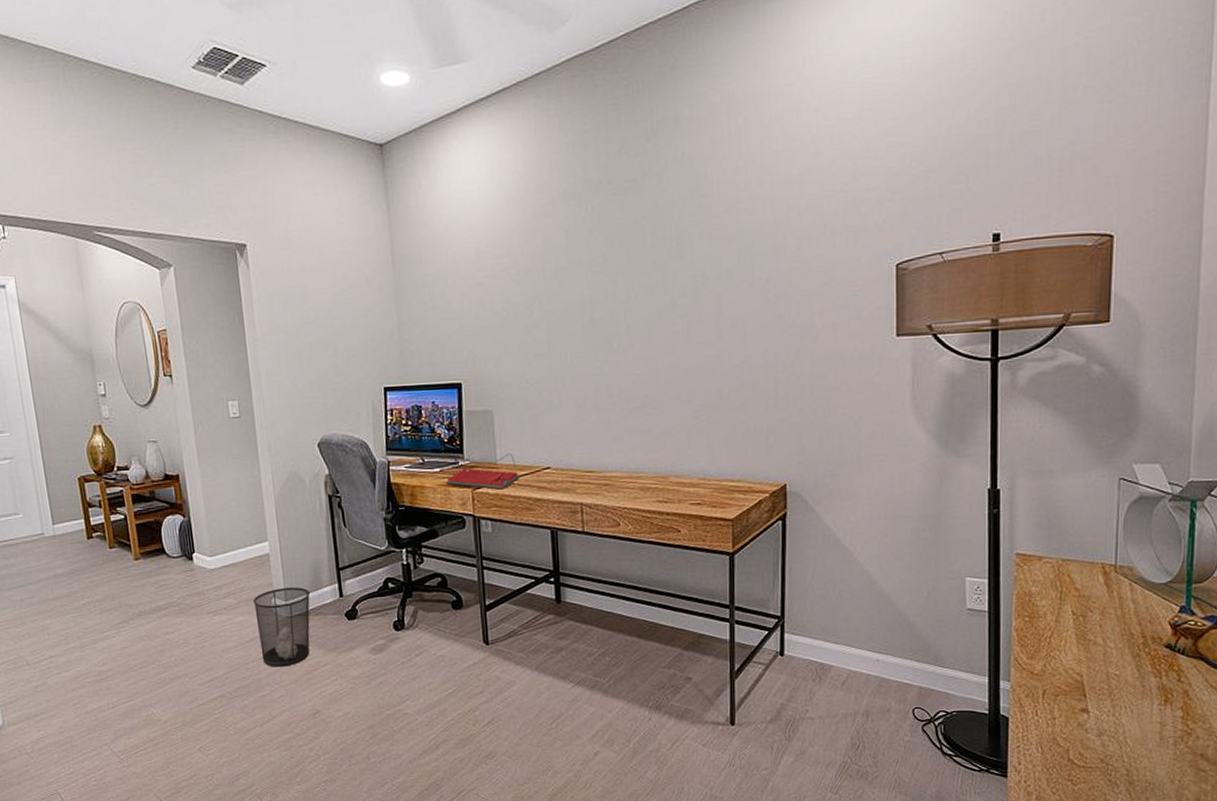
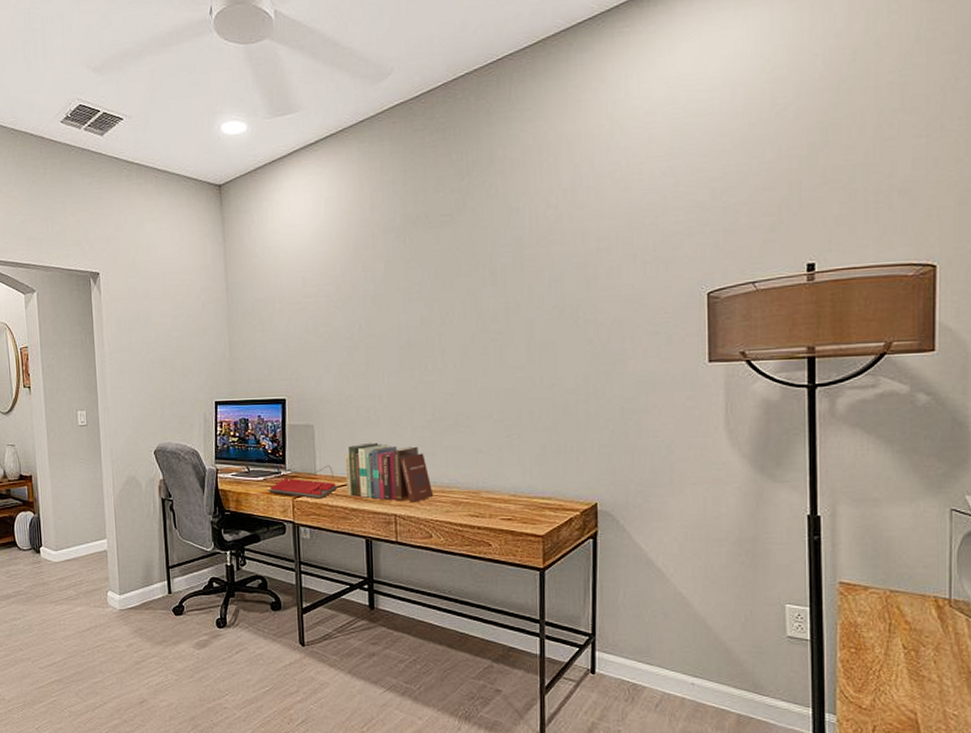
waste bin: present [252,586,311,667] -> none [90,582,142,656]
books: none [527,427,621,490] -> present [345,442,434,502]

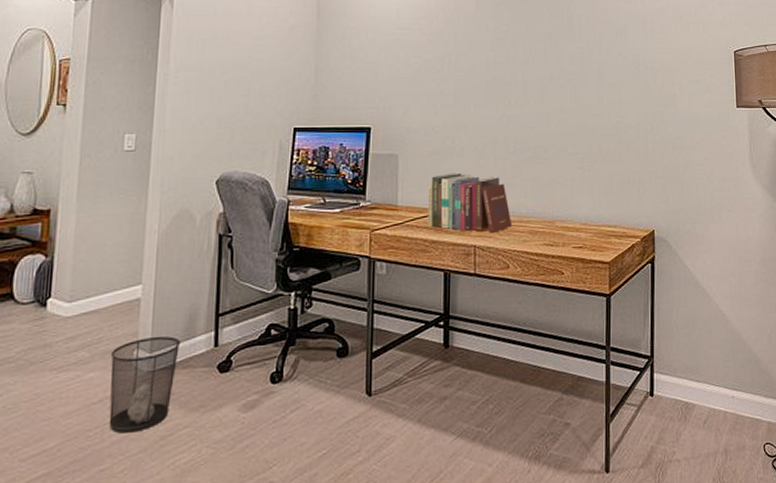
waste bin: none [90,582,142,656] -> present [108,336,181,434]
computer keyboard: present [269,465,338,499] -> none [345,196,419,232]

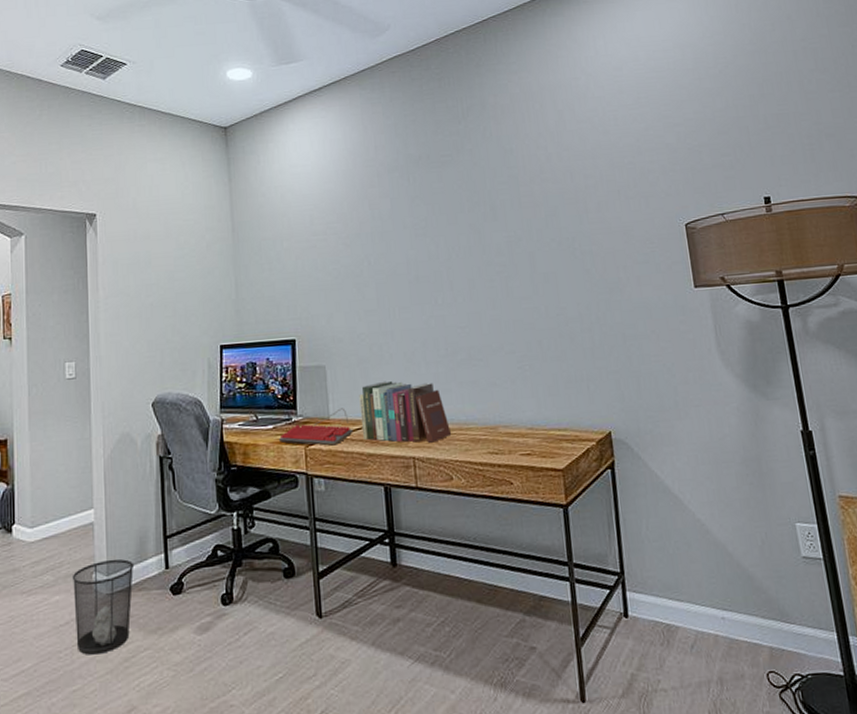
computer keyboard: none [345,196,419,232] -> present [279,408,353,446]

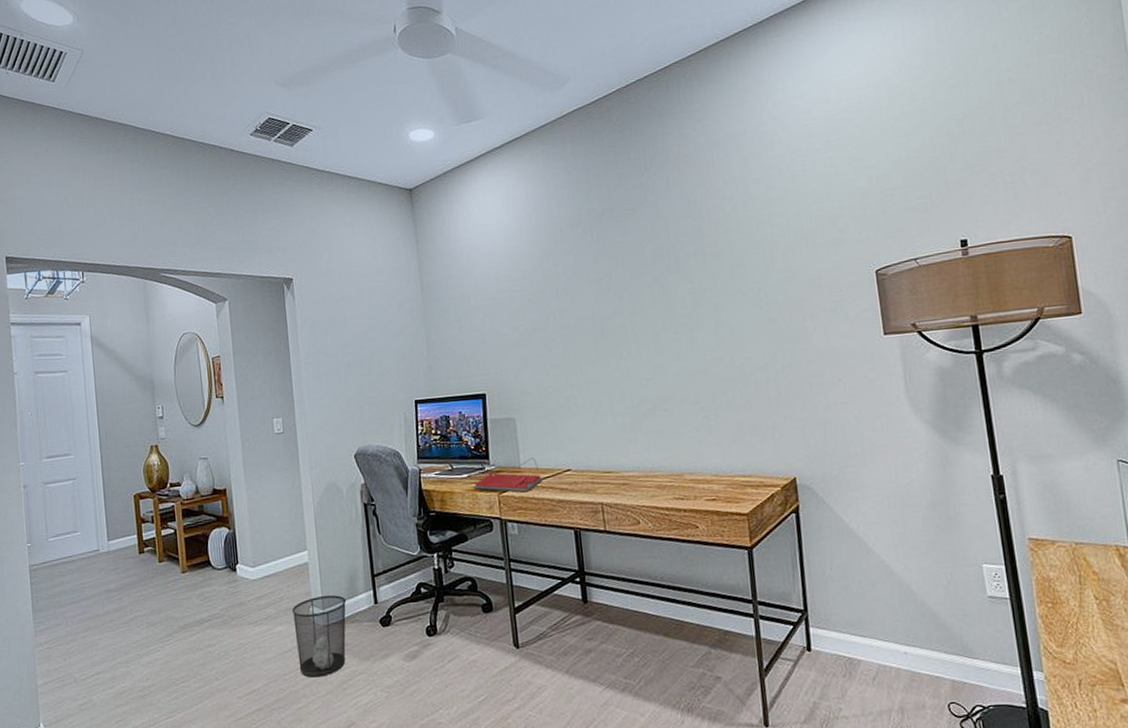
books: present [359,380,452,443] -> none [548,431,639,490]

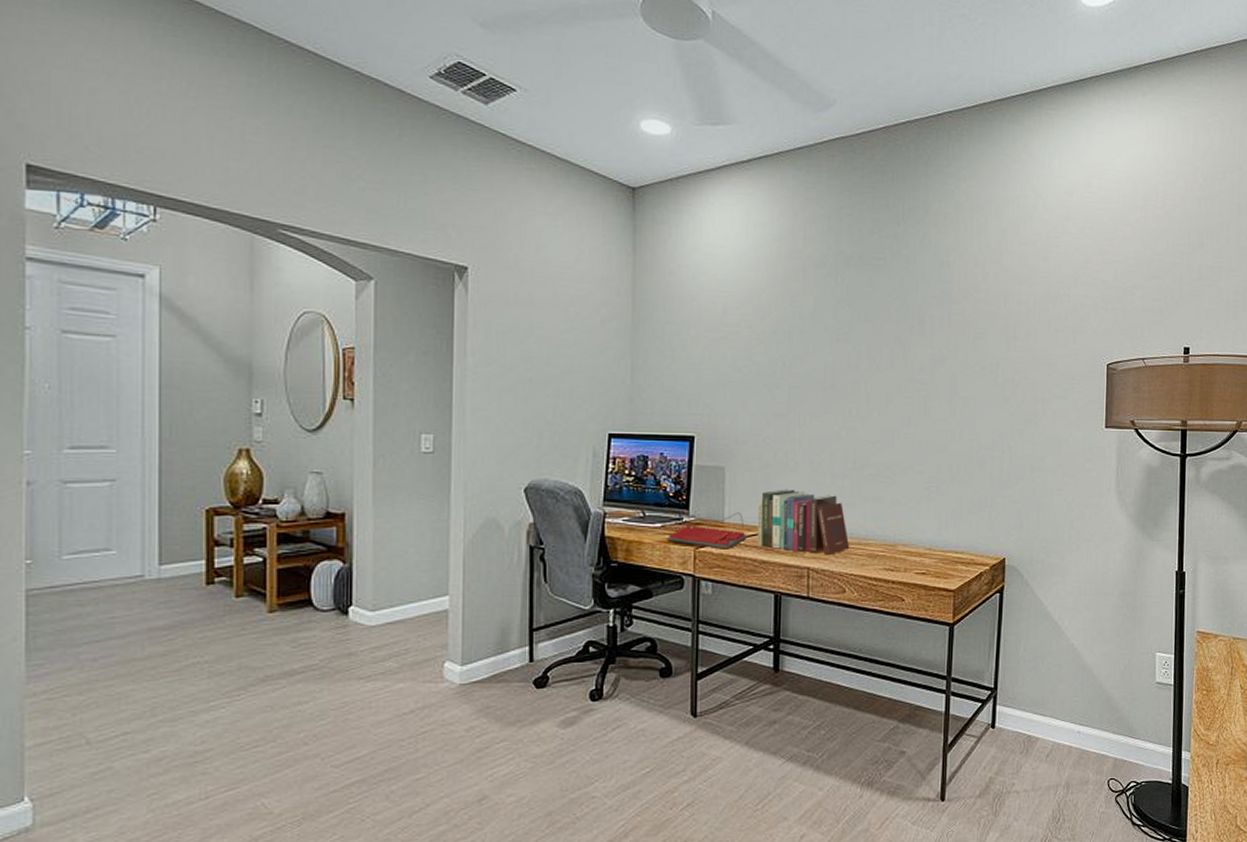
waste bin: present [291,594,347,678] -> none [419,649,494,744]
books: none [548,431,639,490] -> present [757,489,850,555]

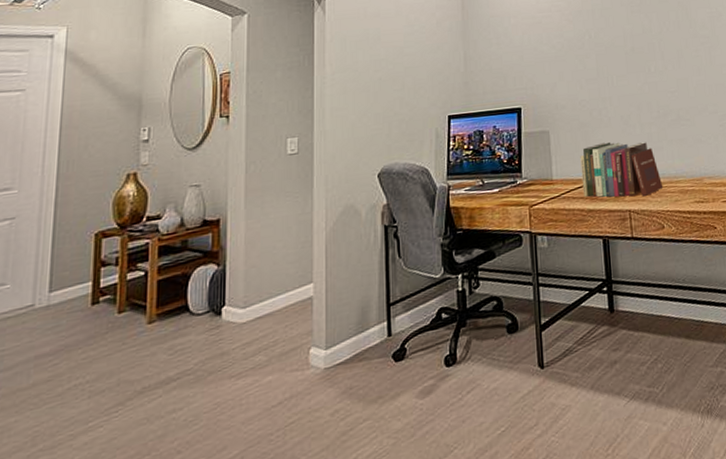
computer keyboard: present [667,512,748,549] -> none [504,169,575,205]

